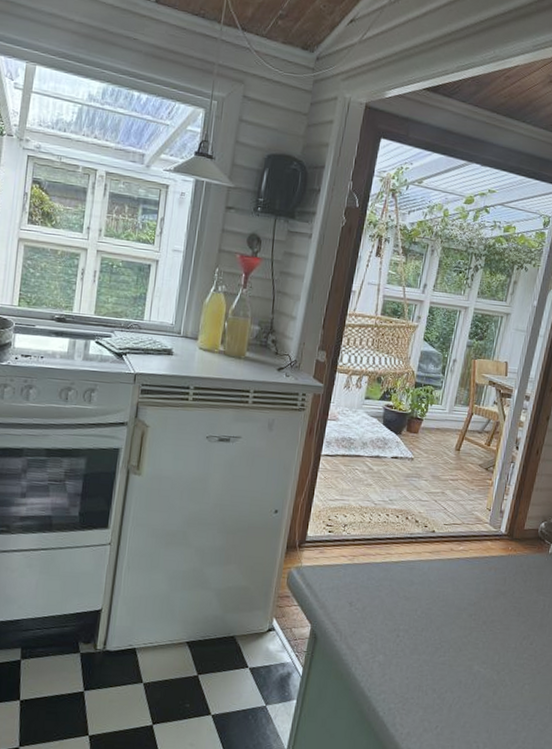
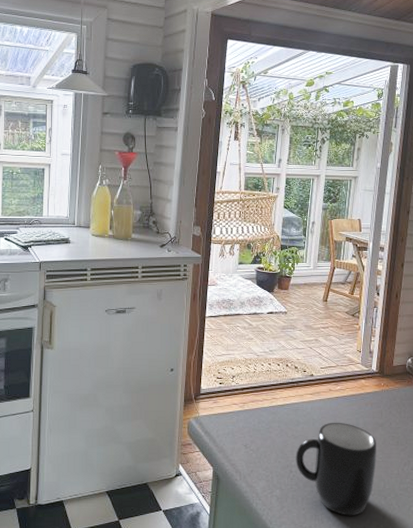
mug: none [404,585,496,690] -> present [295,422,376,516]

